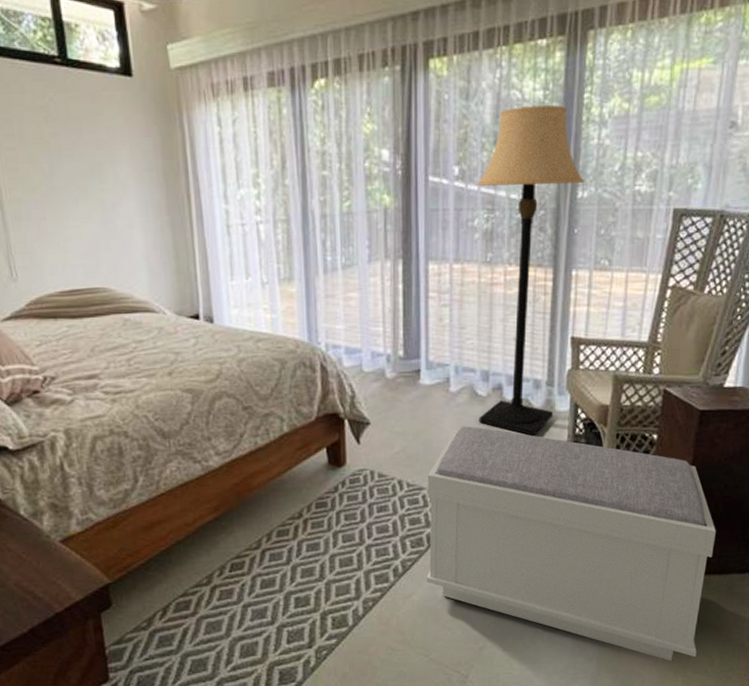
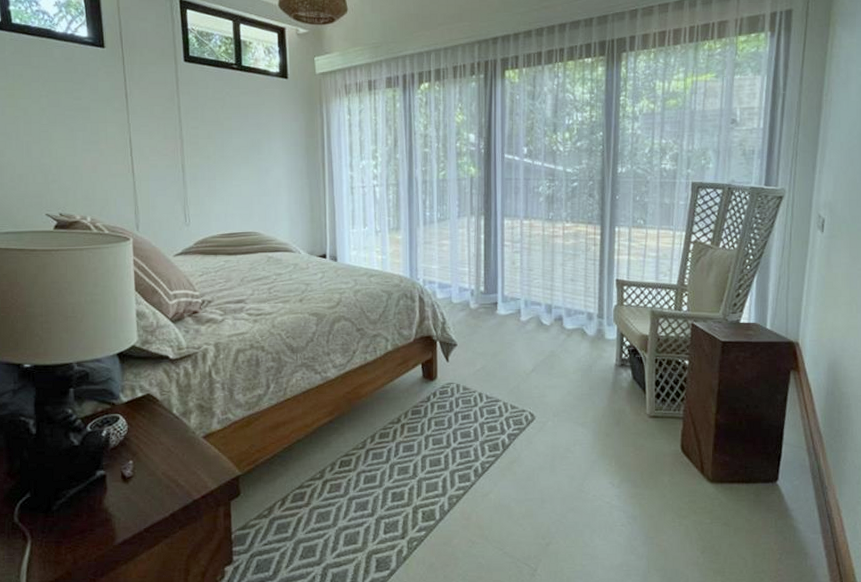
bench: present [426,426,716,662] -> none [501,349,742,562]
lamp: present [476,105,585,436] -> none [540,105,623,359]

